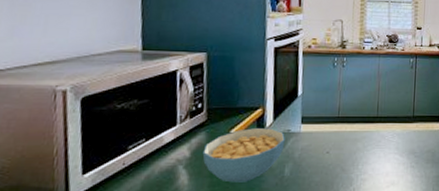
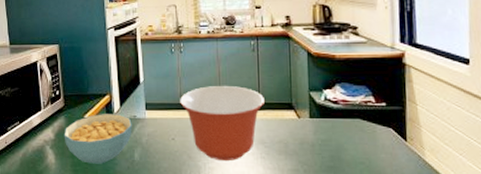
mixing bowl: none [338,100,418,172] -> present [180,86,264,162]

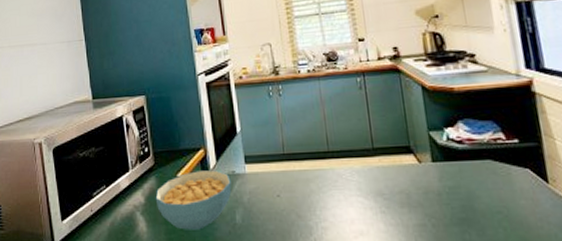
mixing bowl: present [180,86,264,162] -> none [283,130,379,219]

